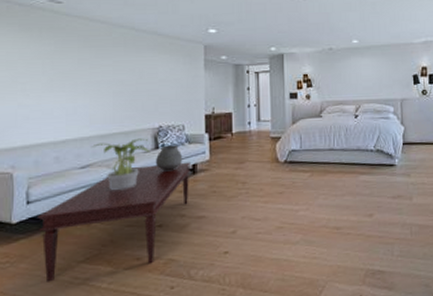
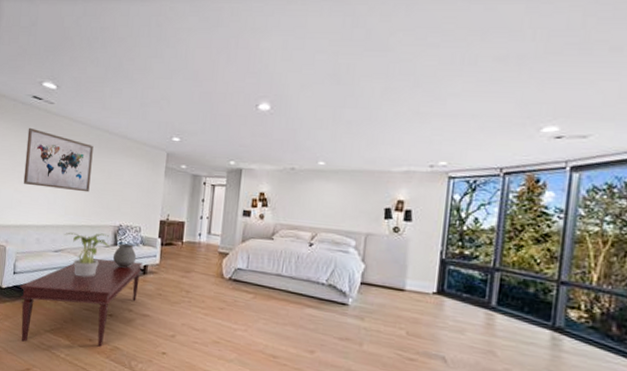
wall art: none [30,31,118,98] -> present [23,127,94,193]

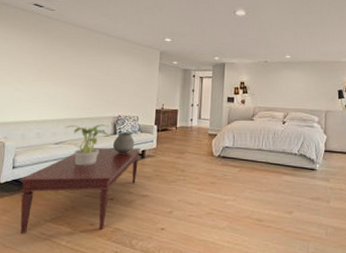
wall art: present [23,127,94,193] -> none [23,31,93,88]

